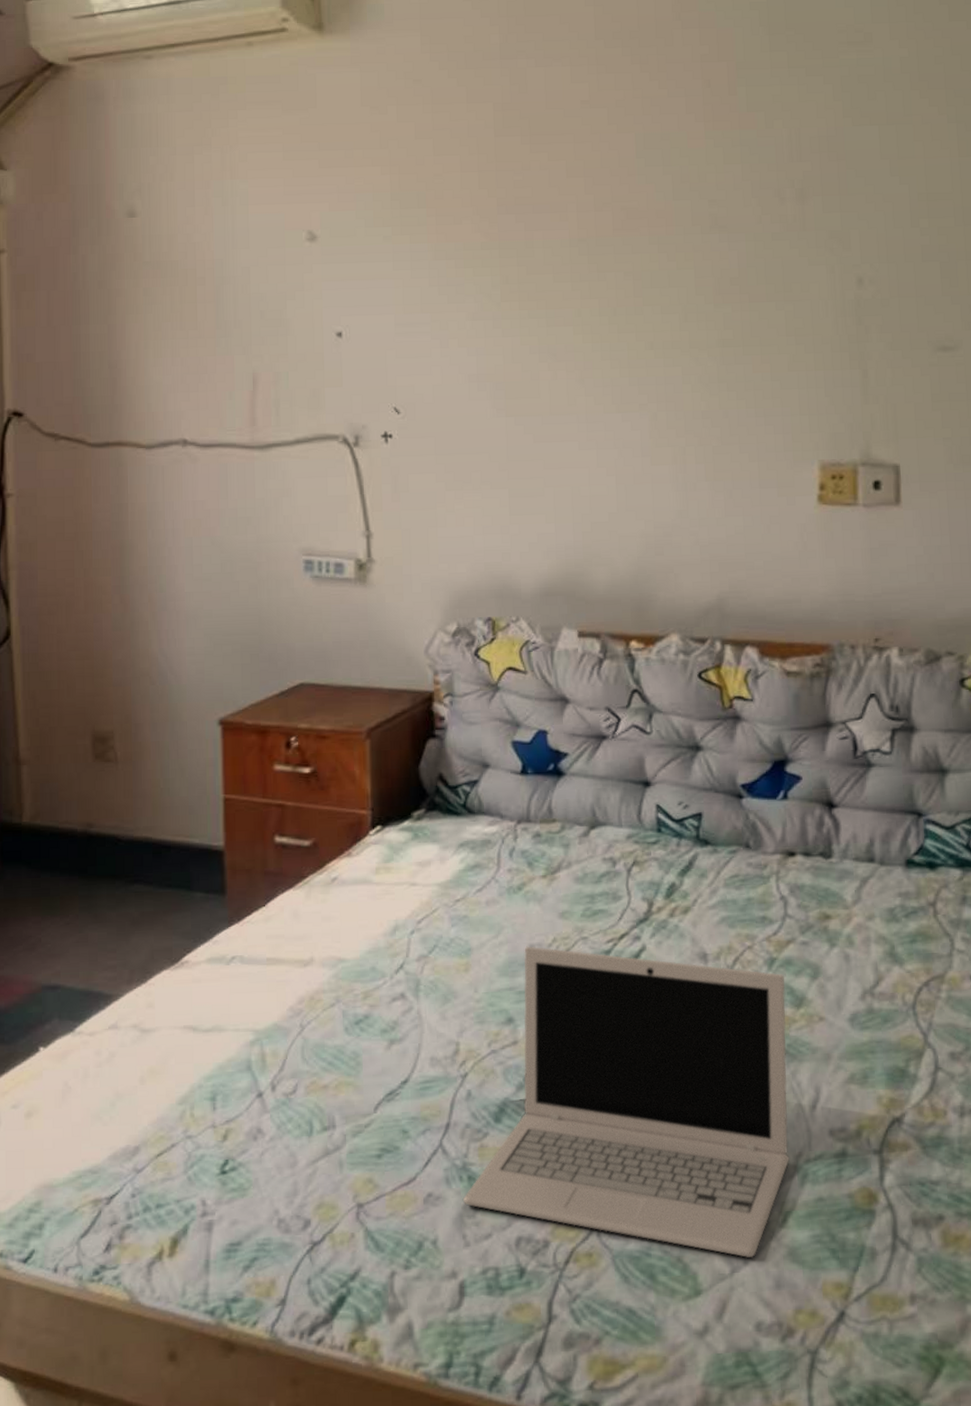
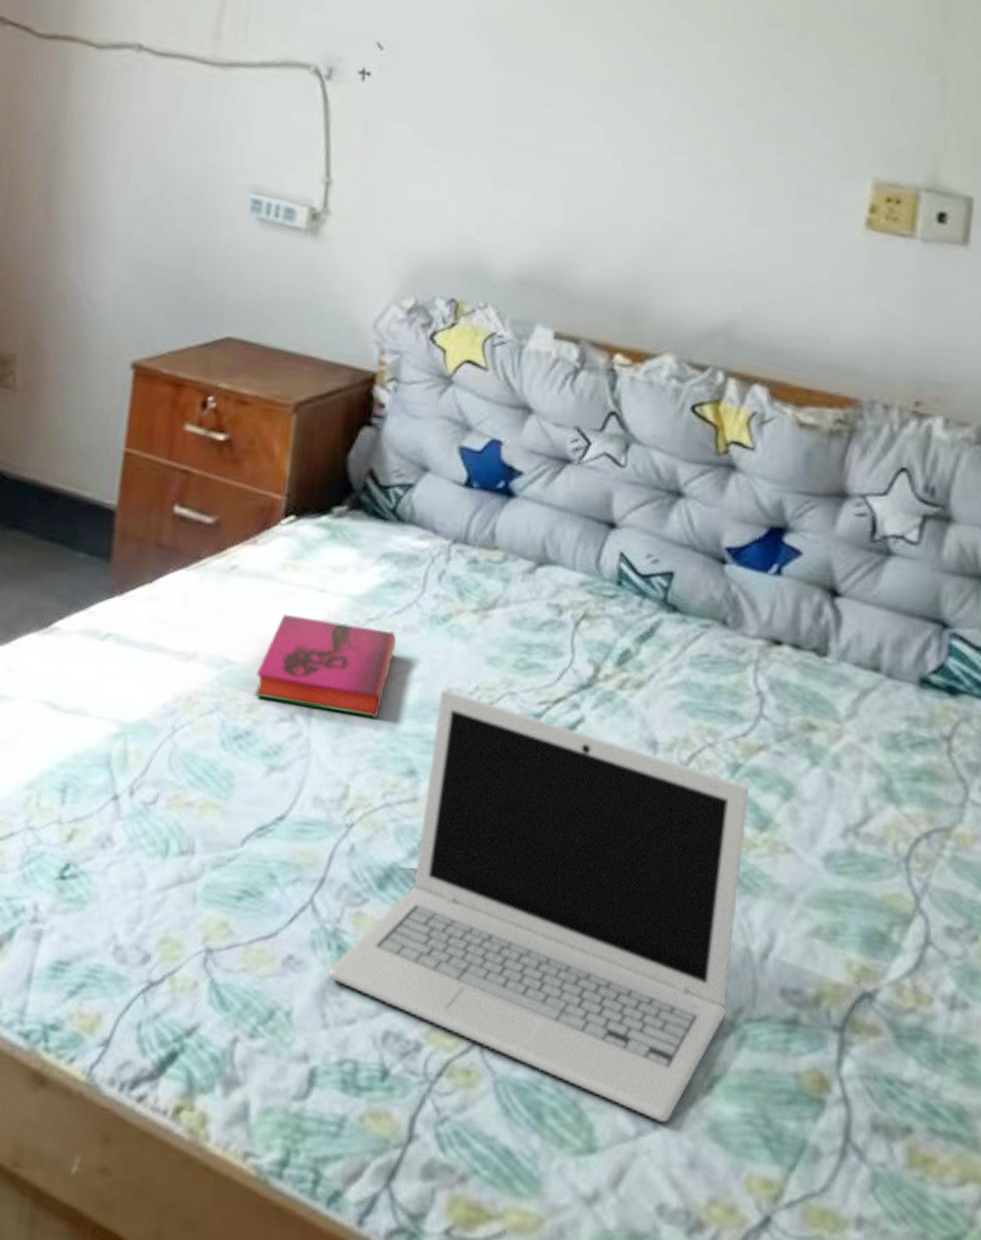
hardback book: none [367,907,483,985] -> present [254,614,397,718]

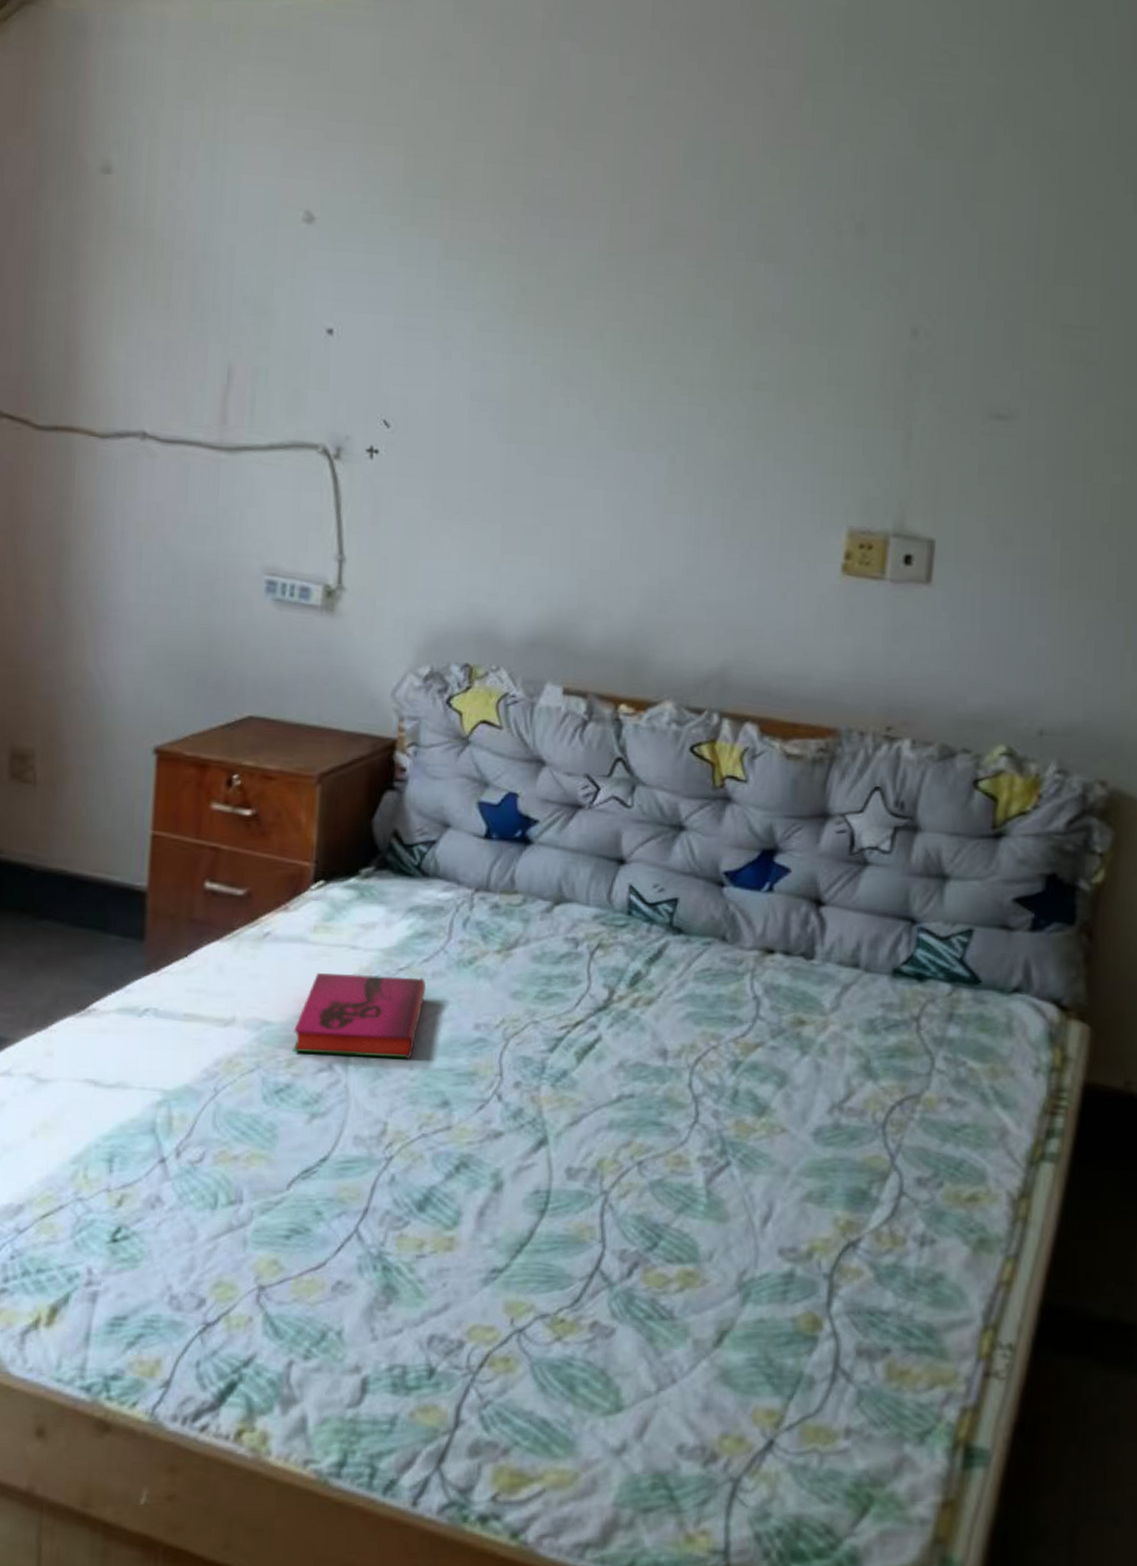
laptop: present [328,689,749,1123] -> none [375,1025,748,1376]

